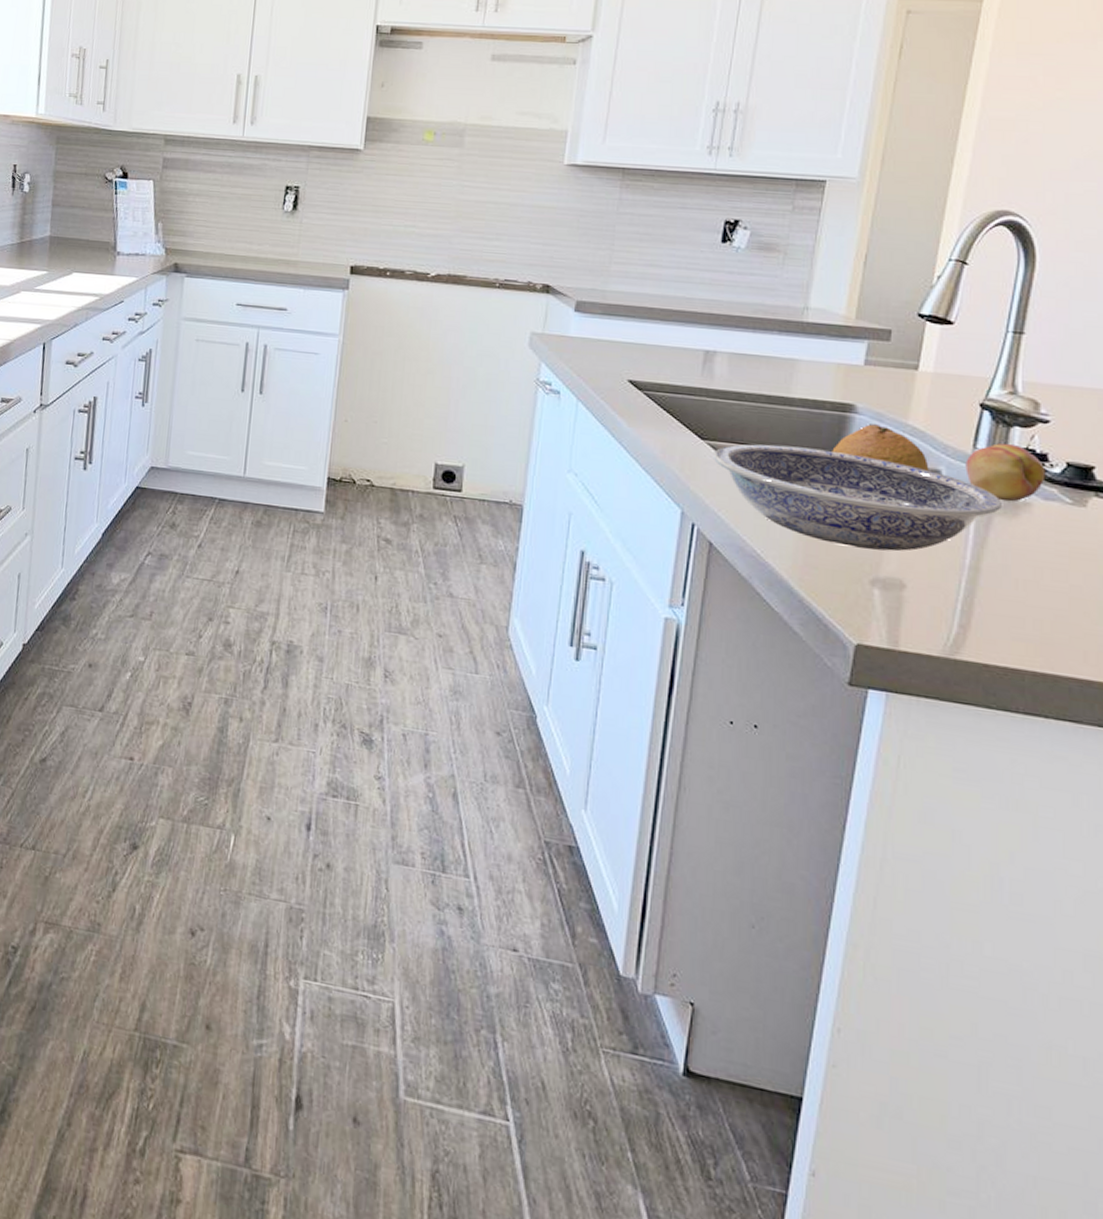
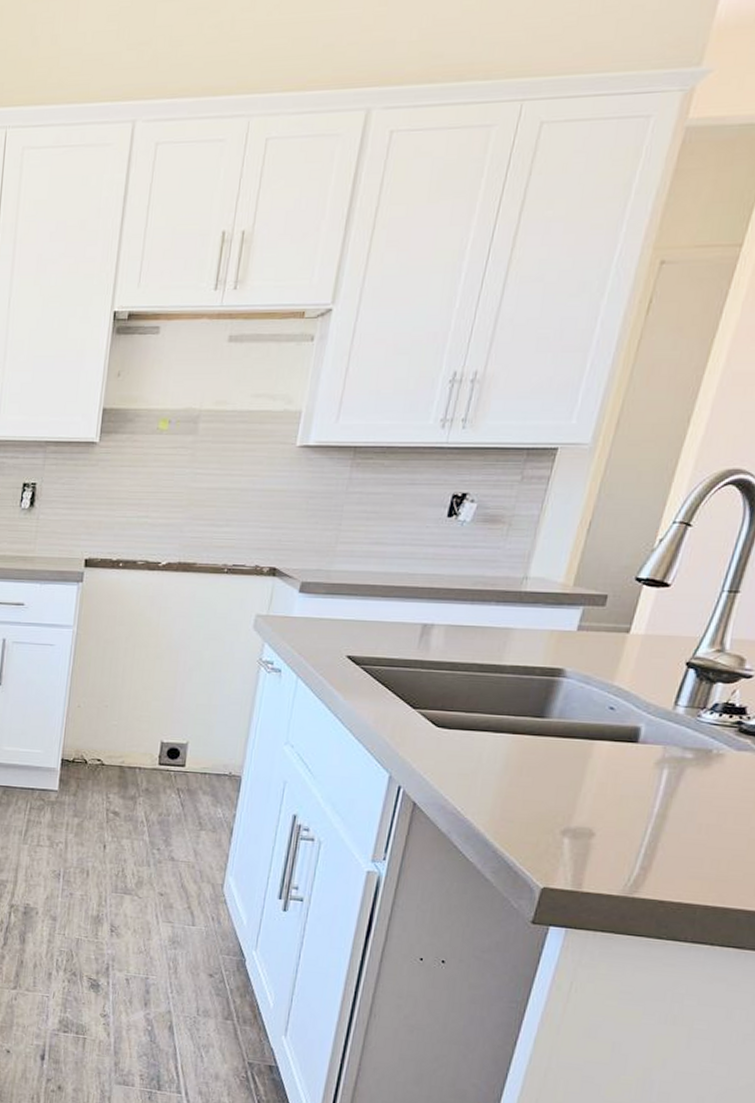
bowl: present [712,444,1003,552] -> none [422,710,697,804]
fruit: present [832,424,929,472] -> none [537,687,630,729]
fruit: present [965,443,1046,502] -> none [664,700,743,754]

